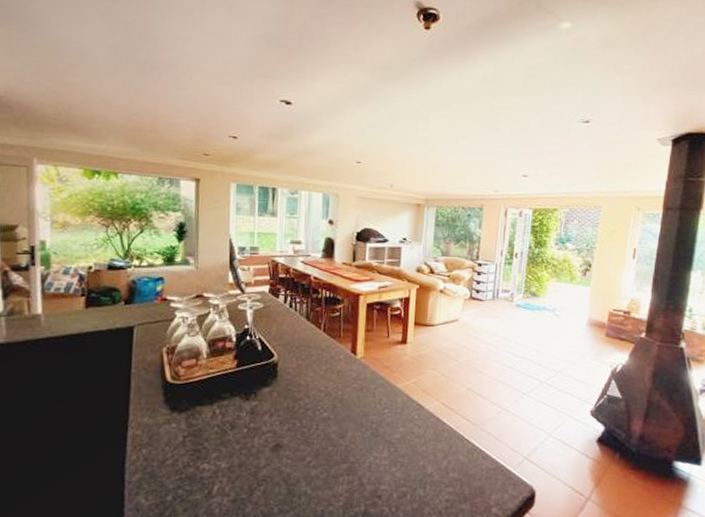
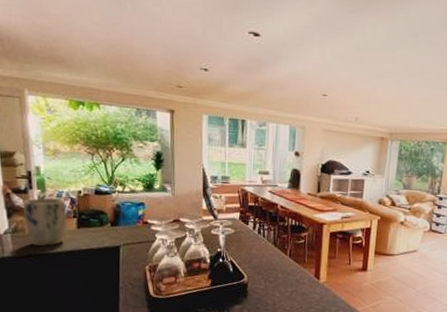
plant pot: none [22,275,74,330] -> present [22,197,67,247]

